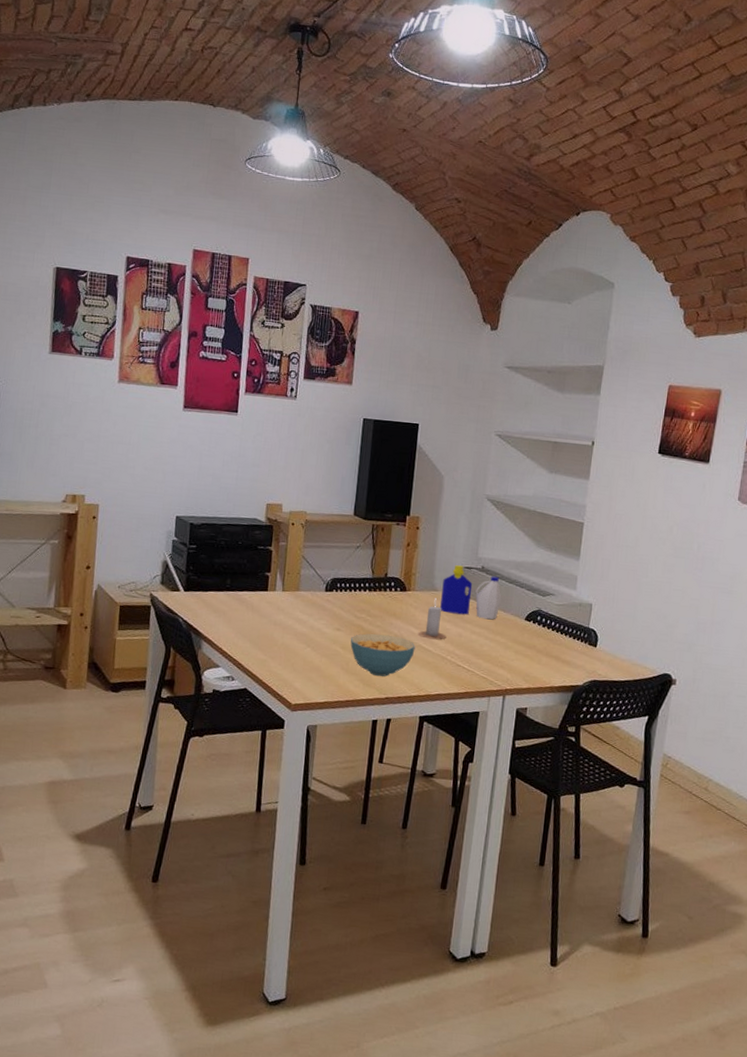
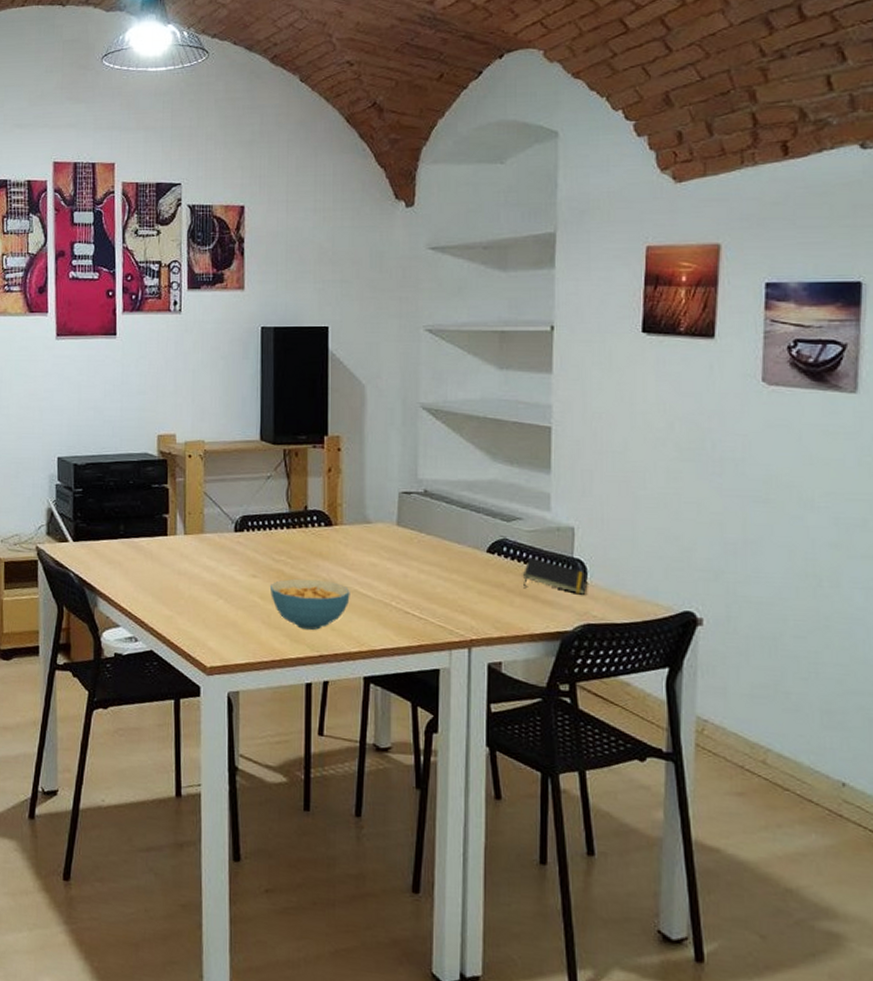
candle: present [418,598,447,640] -> none [352,532,388,583]
bottle: present [440,565,502,620] -> none [377,490,453,555]
notepad: none [549,626,598,657] -> present [522,557,588,595]

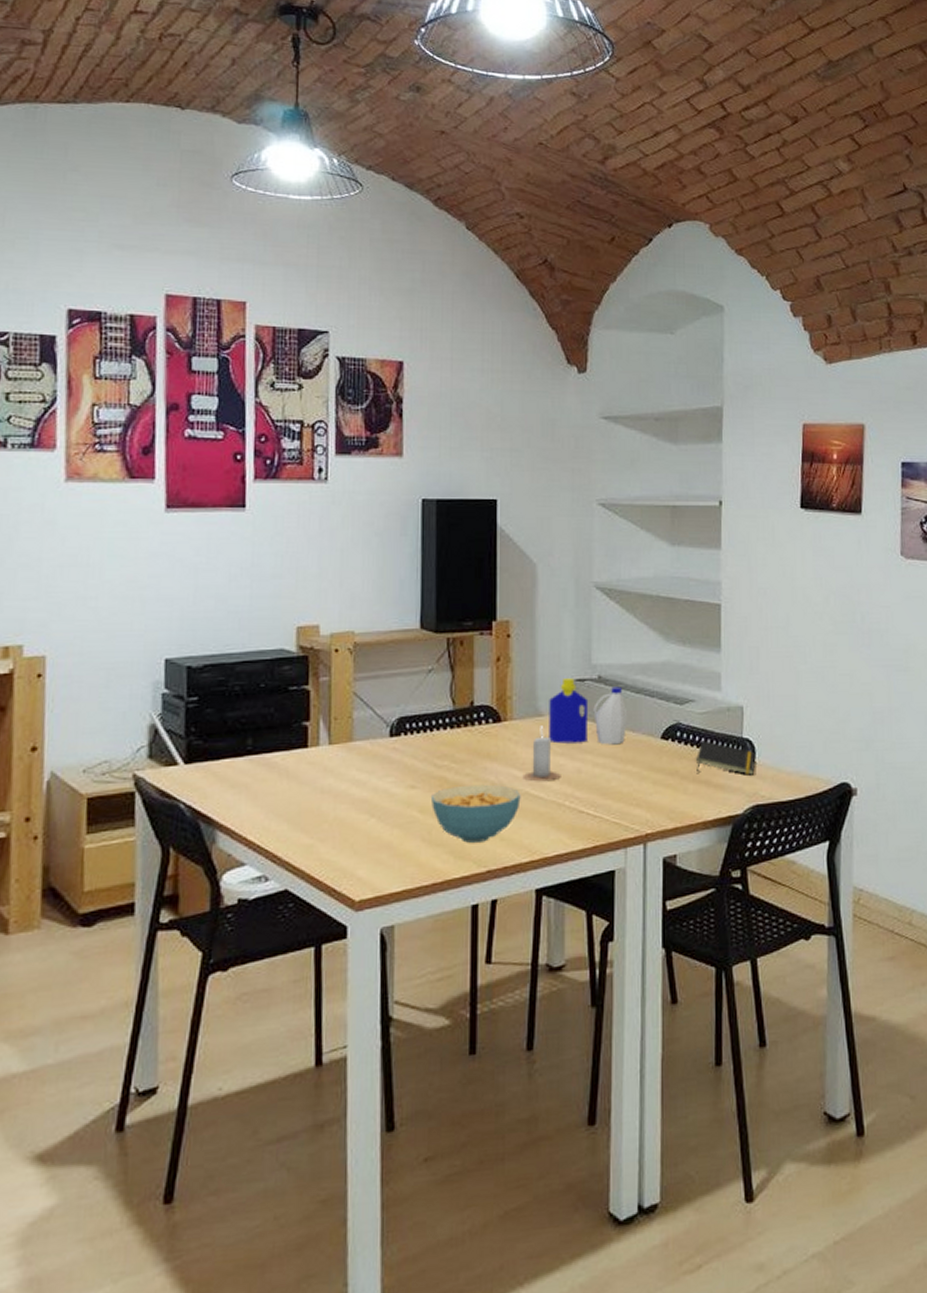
candle: none [352,532,388,583] -> present [522,725,561,782]
bottle: none [377,490,453,555] -> present [549,678,628,745]

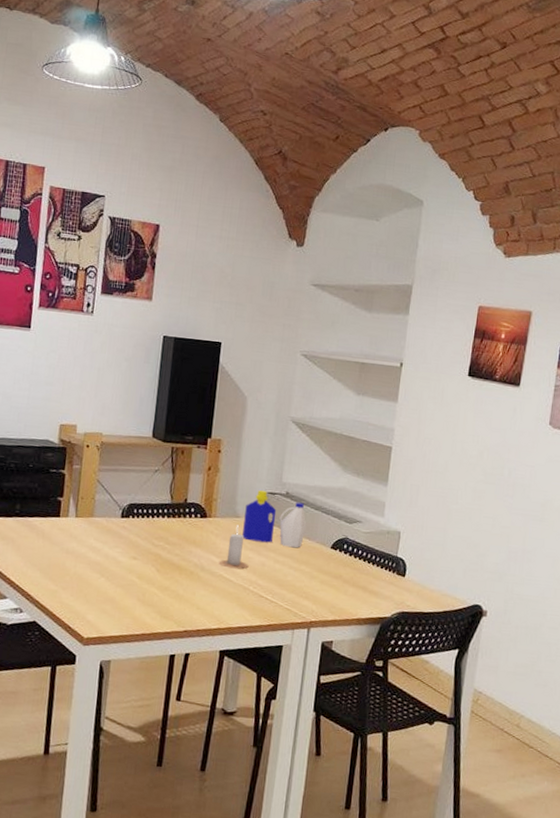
cereal bowl: present [430,784,521,843] -> none [147,562,216,608]
notepad: present [695,740,756,775] -> none [356,554,407,588]

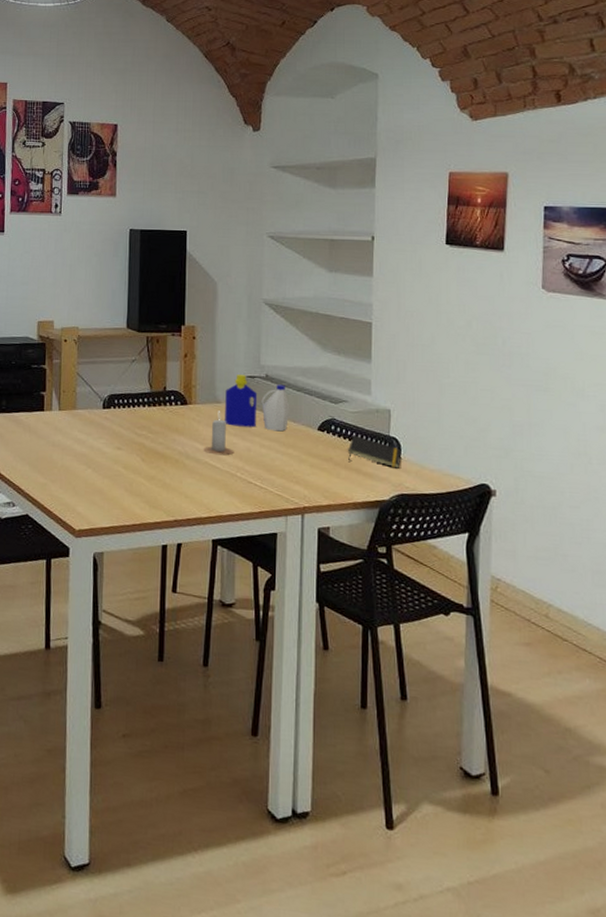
notepad: none [356,554,407,588] -> present [347,435,402,469]

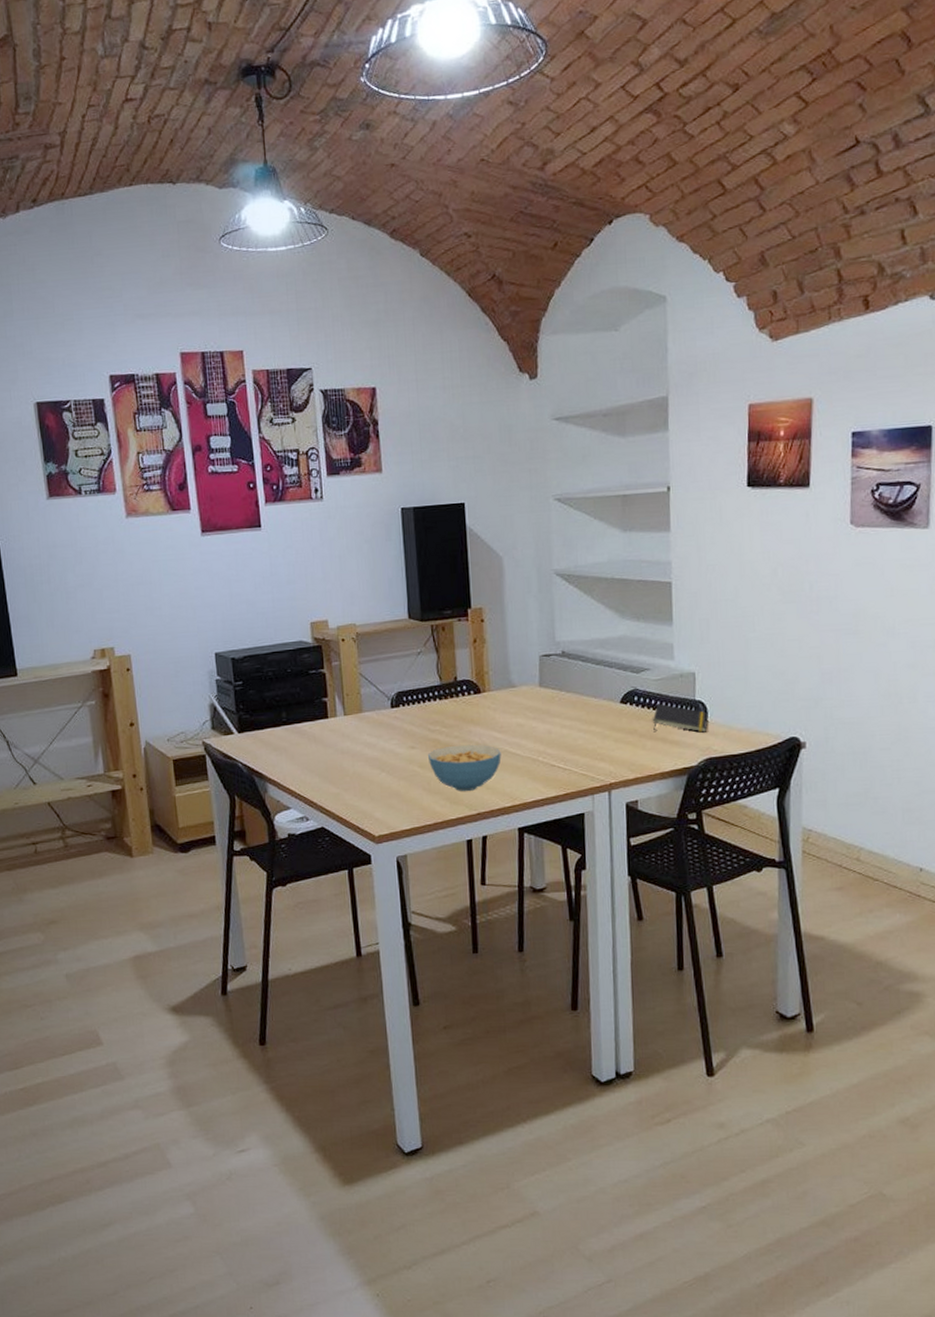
cereal bowl: none [132,451,202,497] -> present [427,744,501,791]
candle: present [203,410,234,456] -> none [501,695,534,742]
bottle: present [225,375,290,432] -> none [520,654,590,710]

